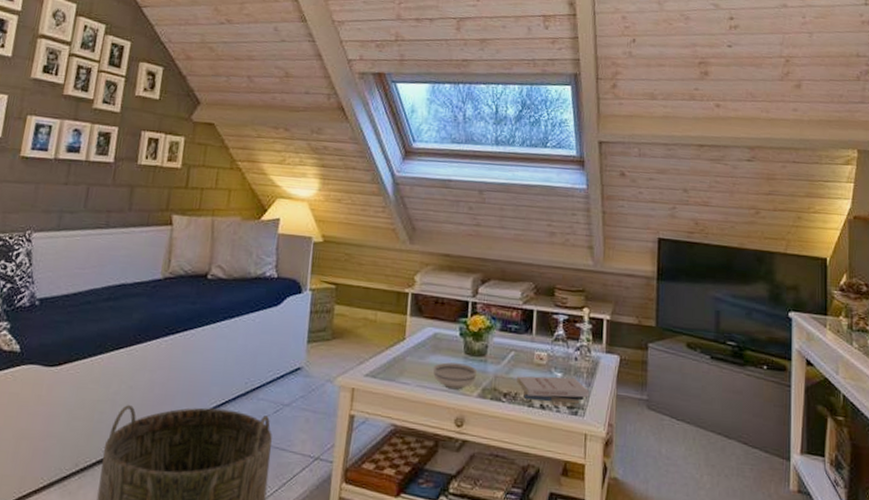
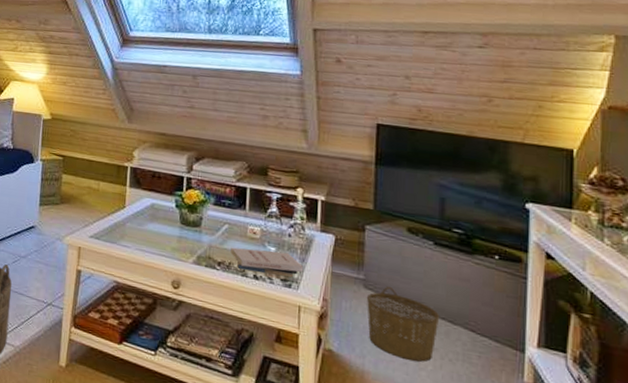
bowl: present [433,362,478,390] -> none [151,230,193,256]
basket: none [649,406,717,481] -> present [366,287,440,362]

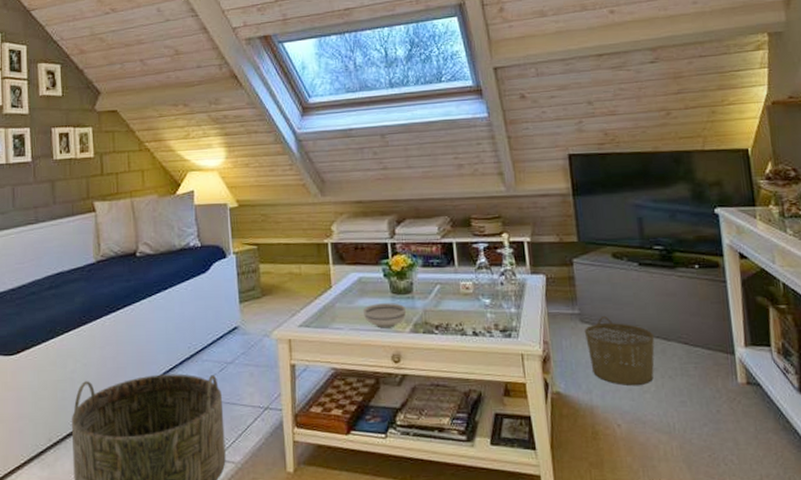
bowl: none [151,230,193,256] -> present [362,303,407,329]
books: present [230,247,304,278] -> none [446,302,521,328]

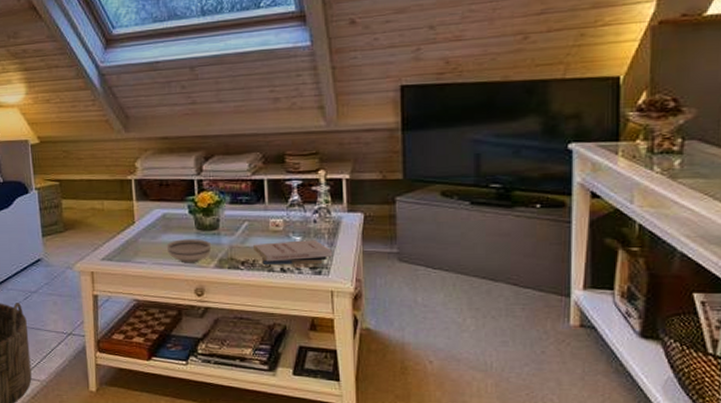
books: none [446,302,521,328] -> present [253,240,333,265]
basket: present [584,317,655,385] -> none [401,256,481,324]

